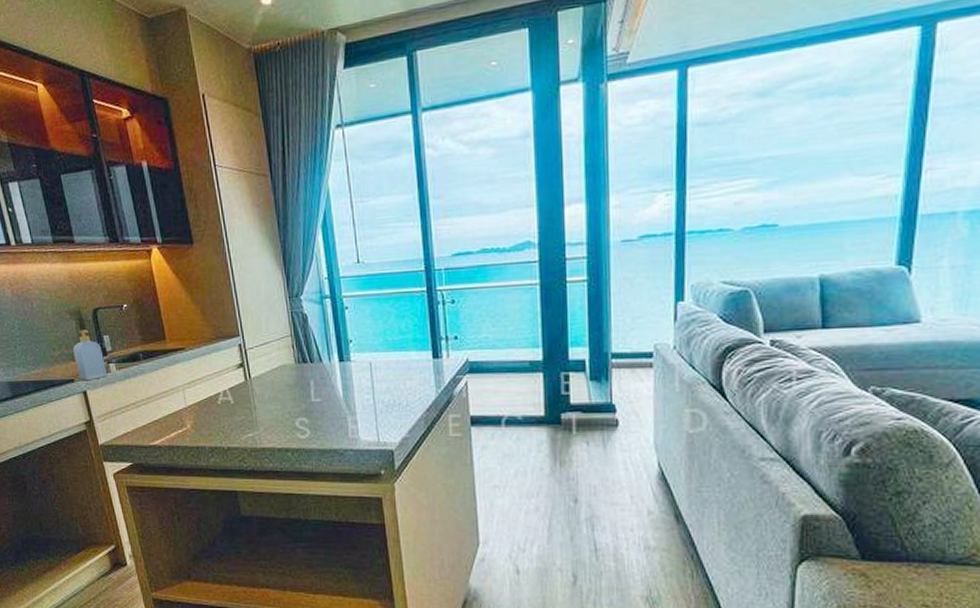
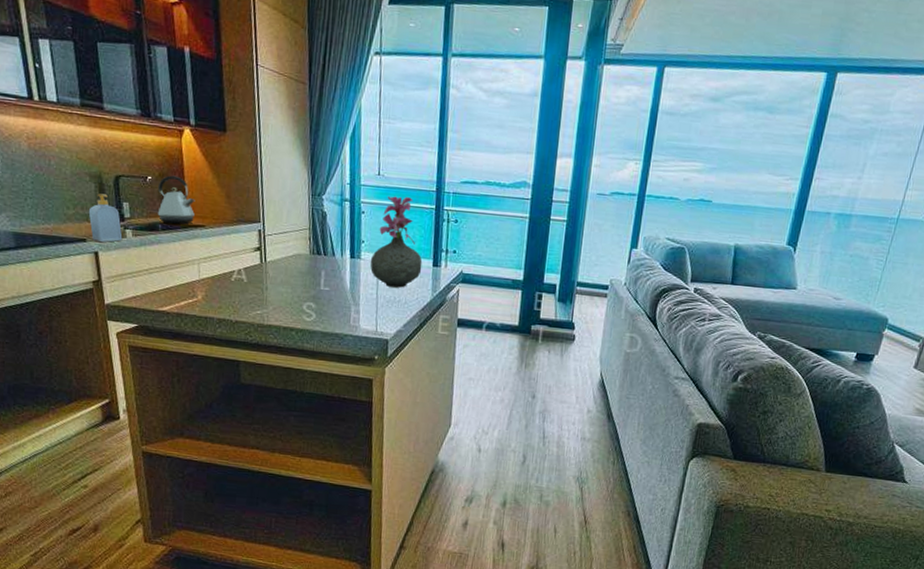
kettle: none [134,299,173,351] -> present [157,175,195,225]
vase: none [361,283,421,389] -> present [370,195,423,288]

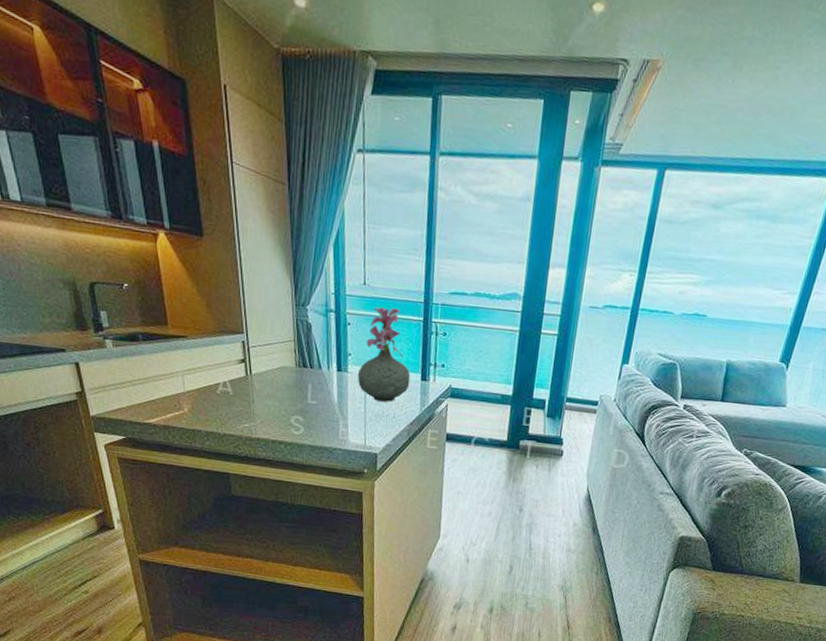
soap bottle: present [88,193,123,243] -> none [65,301,103,353]
kettle: present [157,175,195,225] -> none [135,282,175,335]

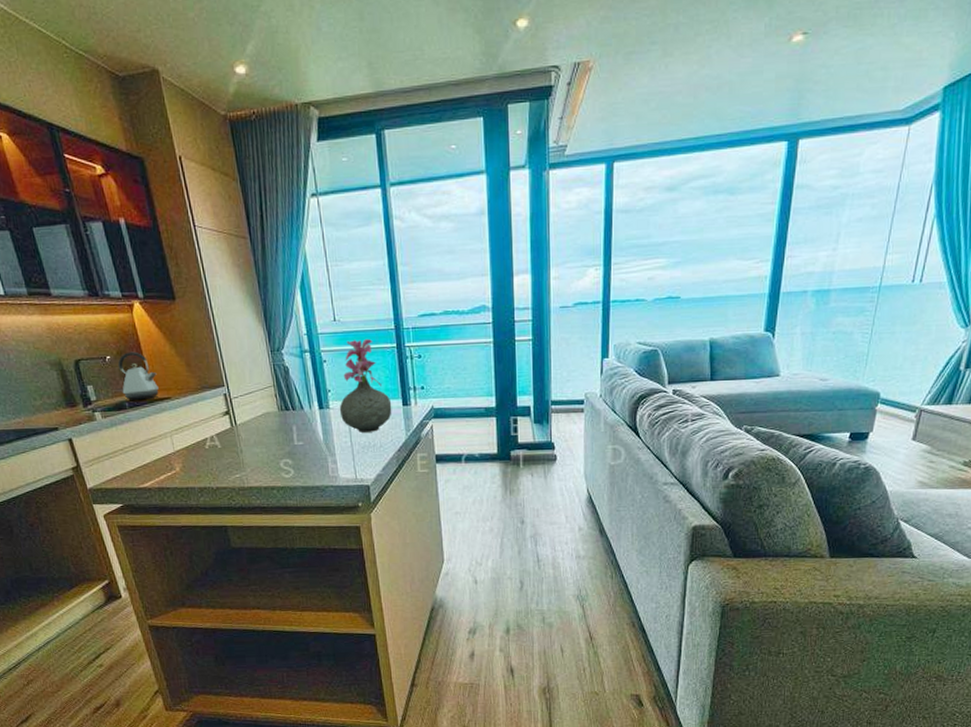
kettle: none [135,282,175,335] -> present [117,351,159,400]

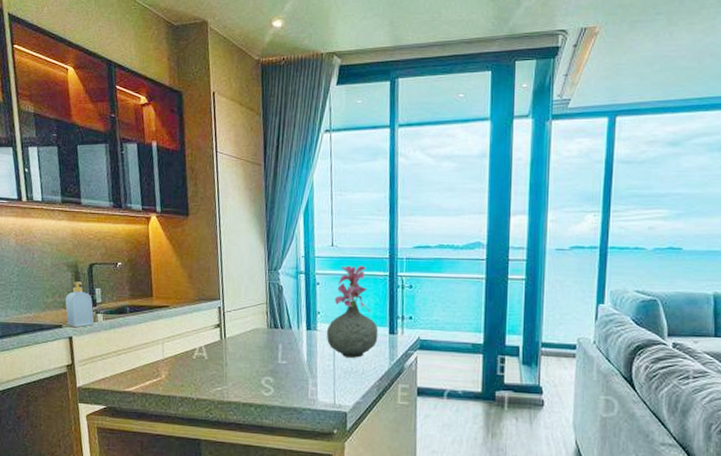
soap bottle: none [55,380,93,429] -> present [65,281,95,328]
kettle: present [117,351,159,400] -> none [126,260,160,306]

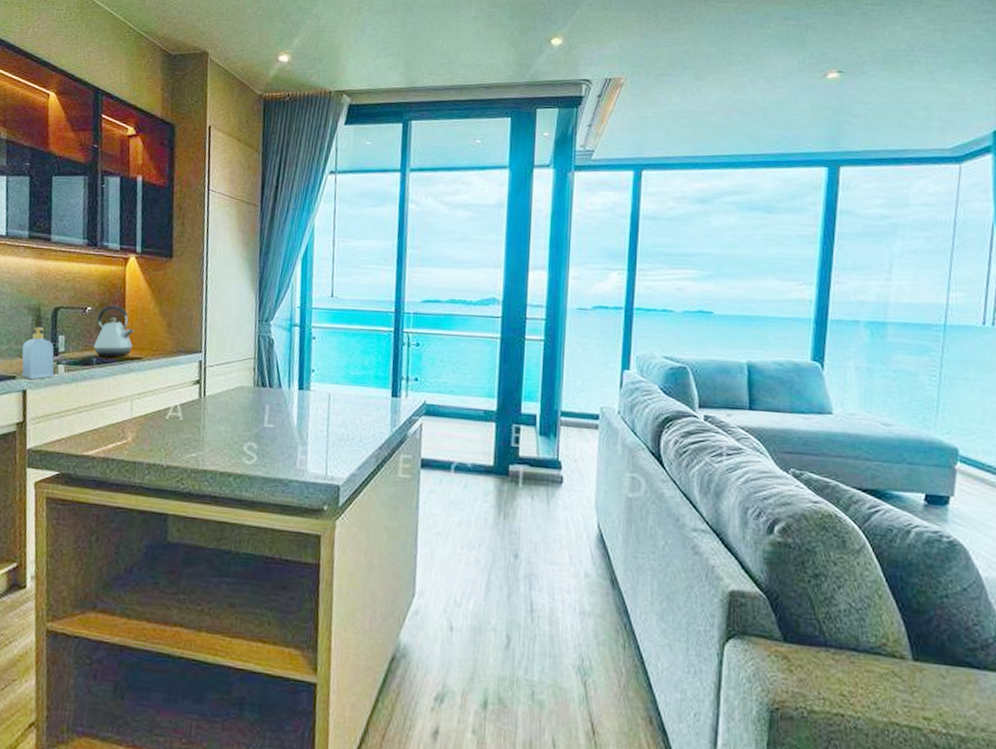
kettle: none [126,260,160,306] -> present [93,305,134,357]
vase: present [326,265,379,358] -> none [320,318,380,423]

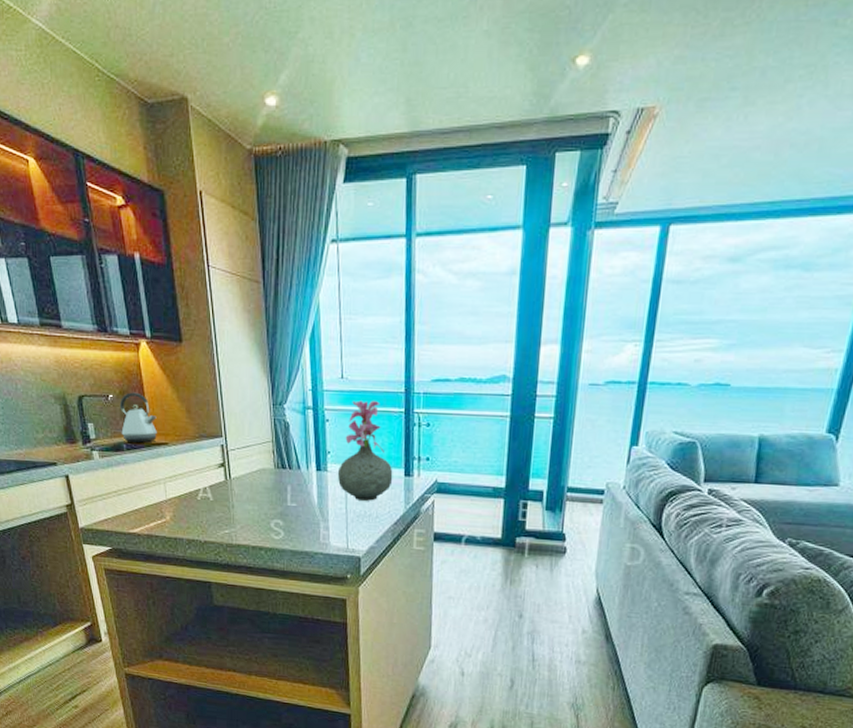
soap bottle: present [21,327,55,380] -> none [56,415,90,466]
vase: none [320,318,380,423] -> present [337,400,393,501]

